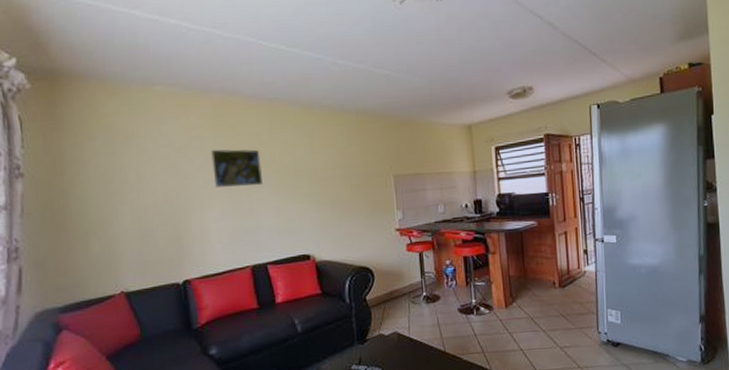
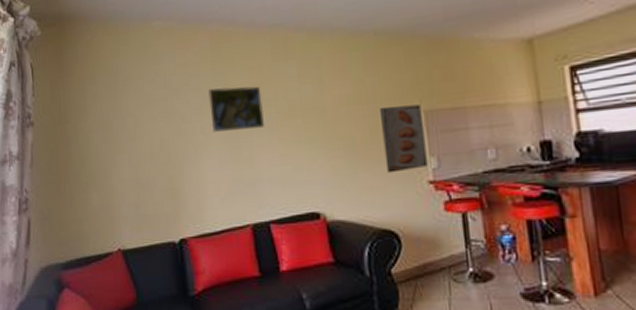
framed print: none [359,170,396,223] -> present [379,104,428,173]

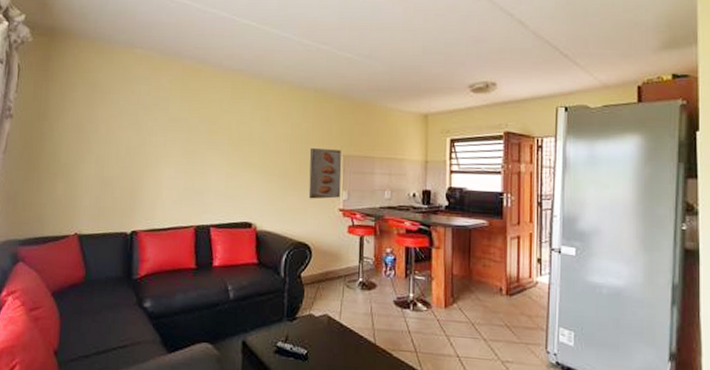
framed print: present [208,86,264,132] -> none [173,111,219,150]

